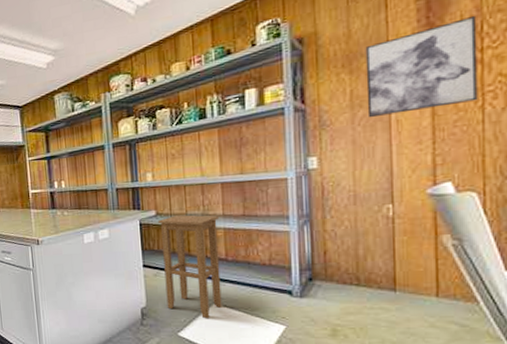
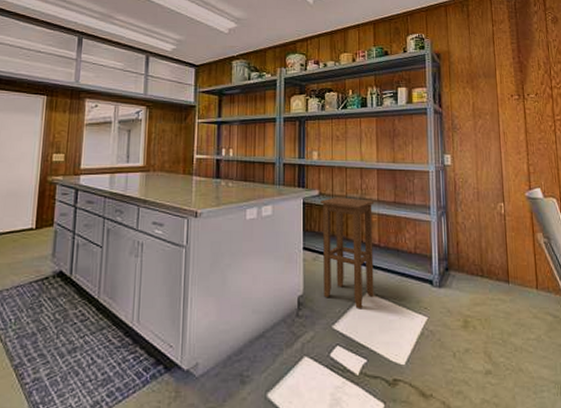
wall art: present [365,15,478,118] -> none [481,62,552,128]

